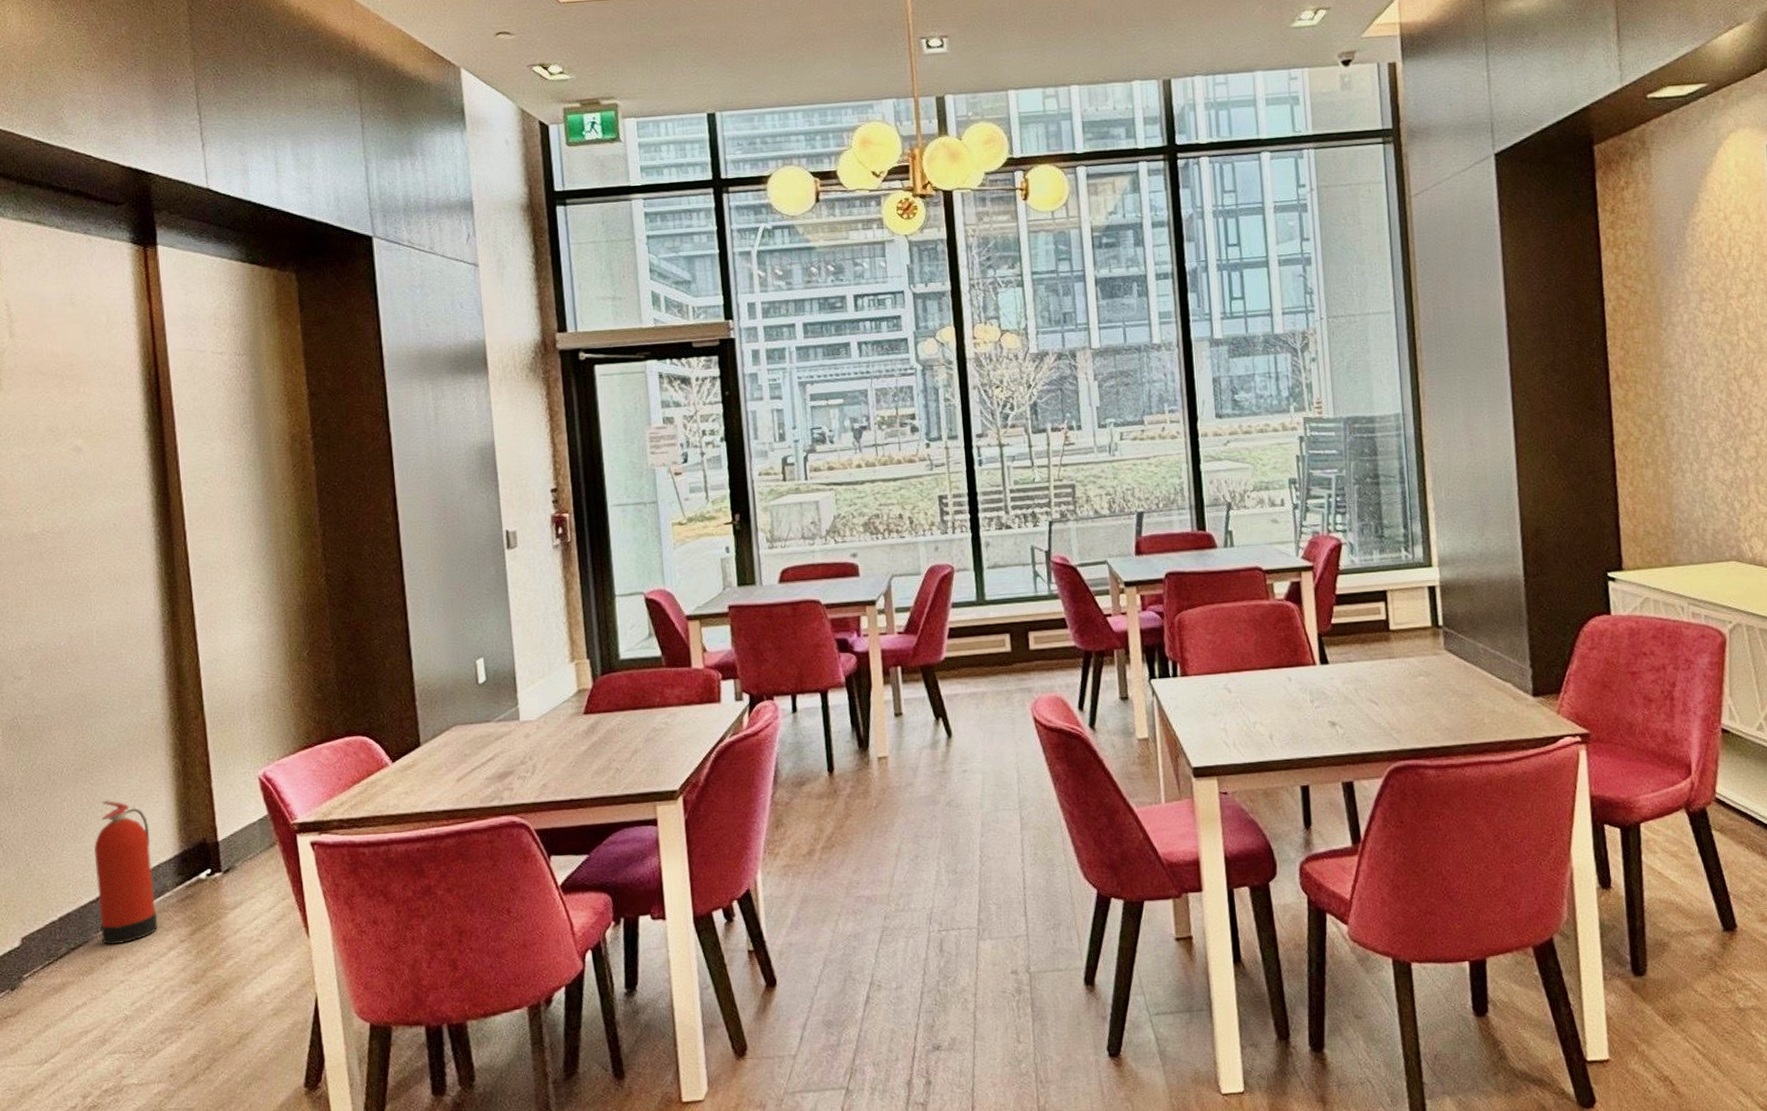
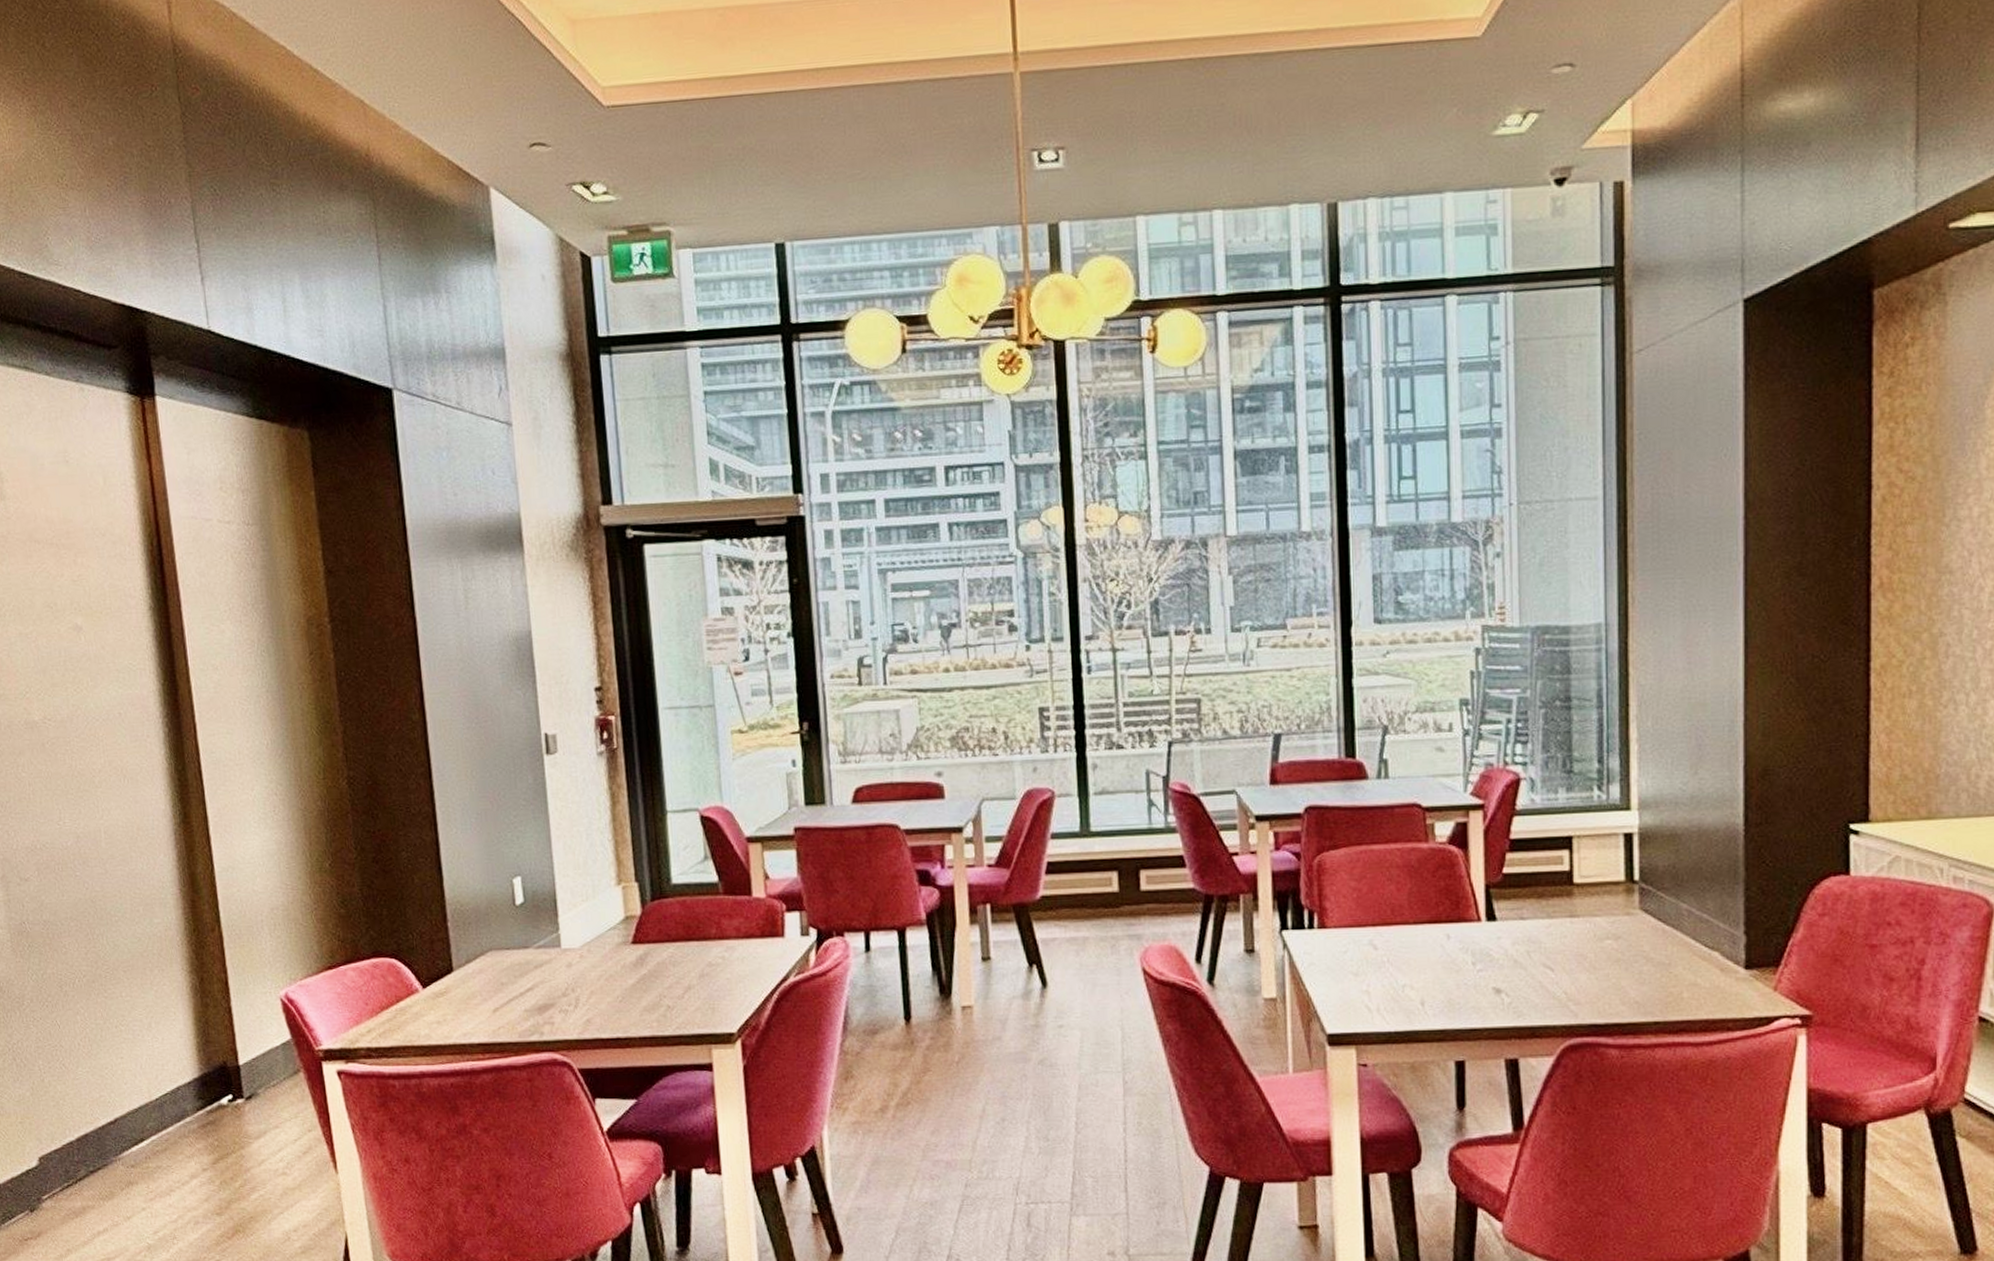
fire extinguisher: present [93,800,158,944] -> none [109,1015,179,1169]

